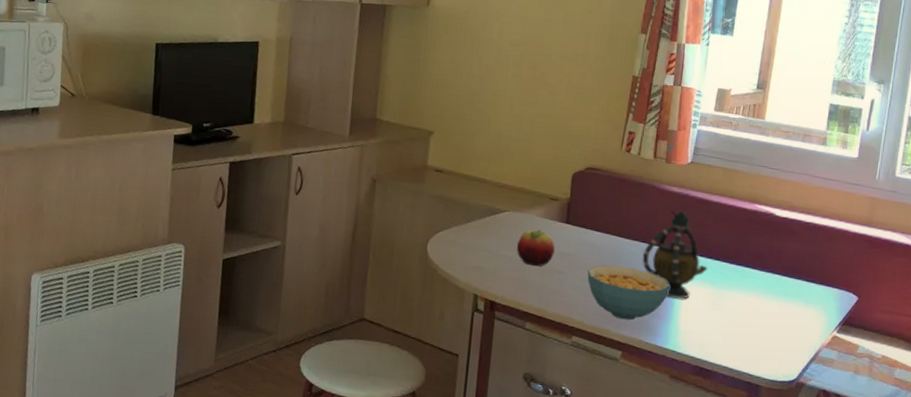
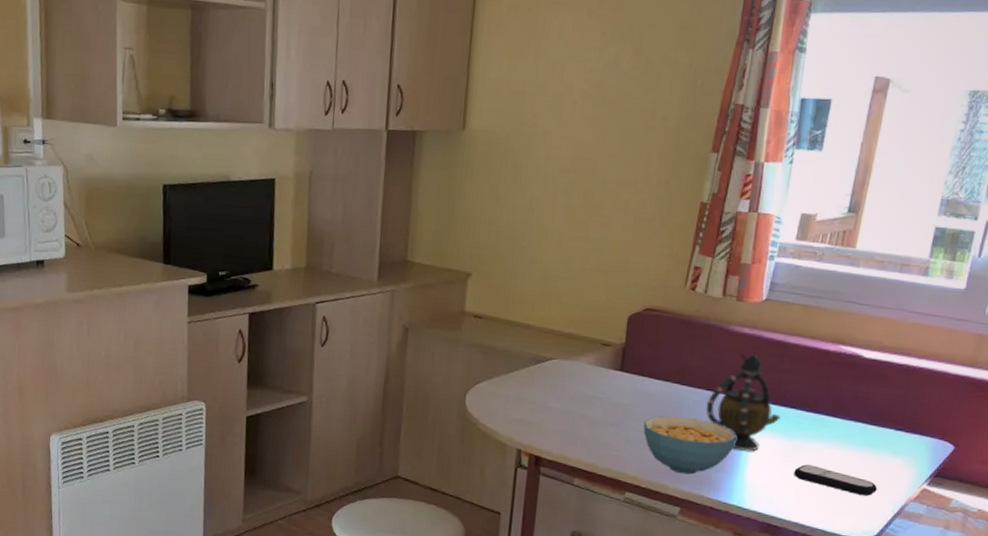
fruit: present [516,229,555,267] -> none [564,378,608,419]
remote control: none [721,312,794,342] -> present [794,464,878,496]

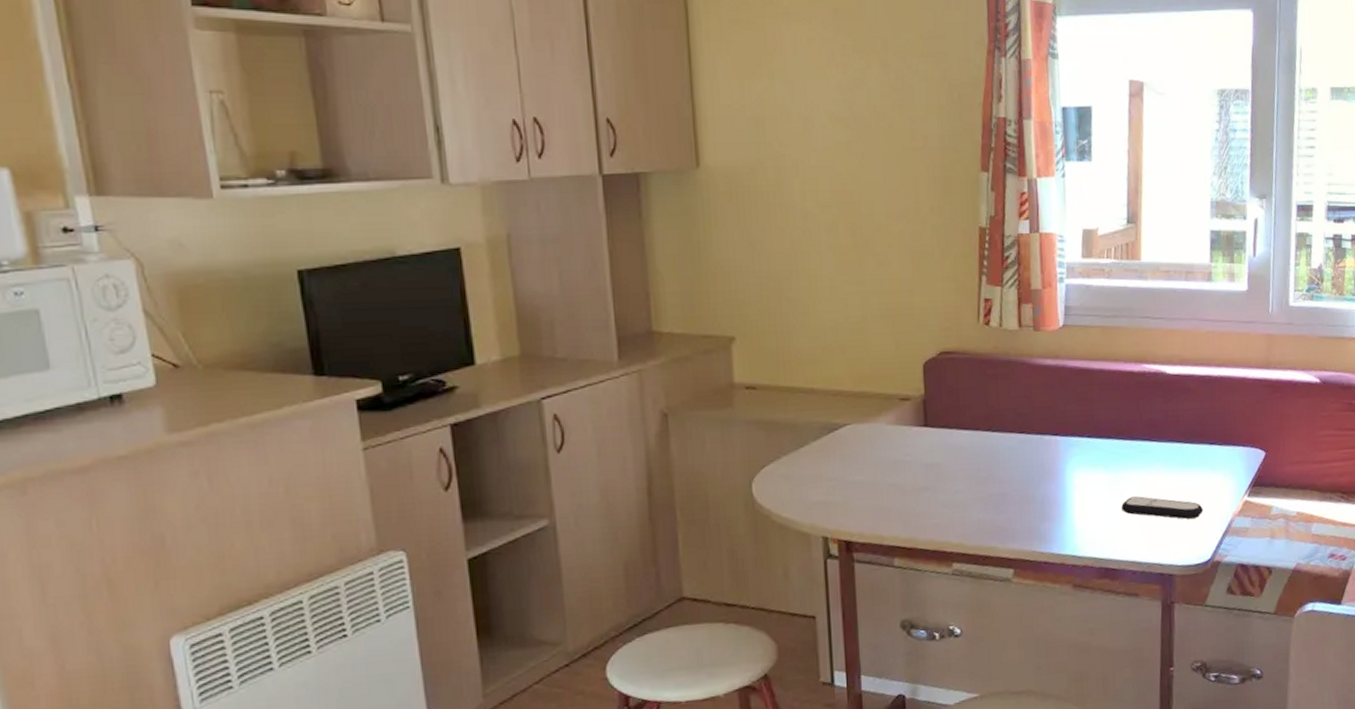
cereal bowl: present [643,416,736,475] -> none [960,467,1058,531]
teapot: present [706,354,781,452] -> none [1021,386,1099,494]

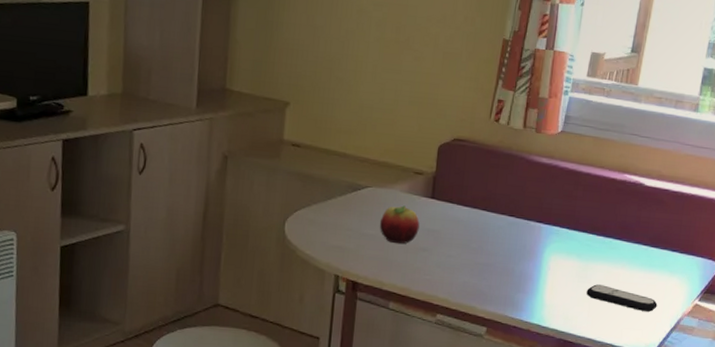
fruit: none [867,440,916,488] -> present [379,205,420,245]

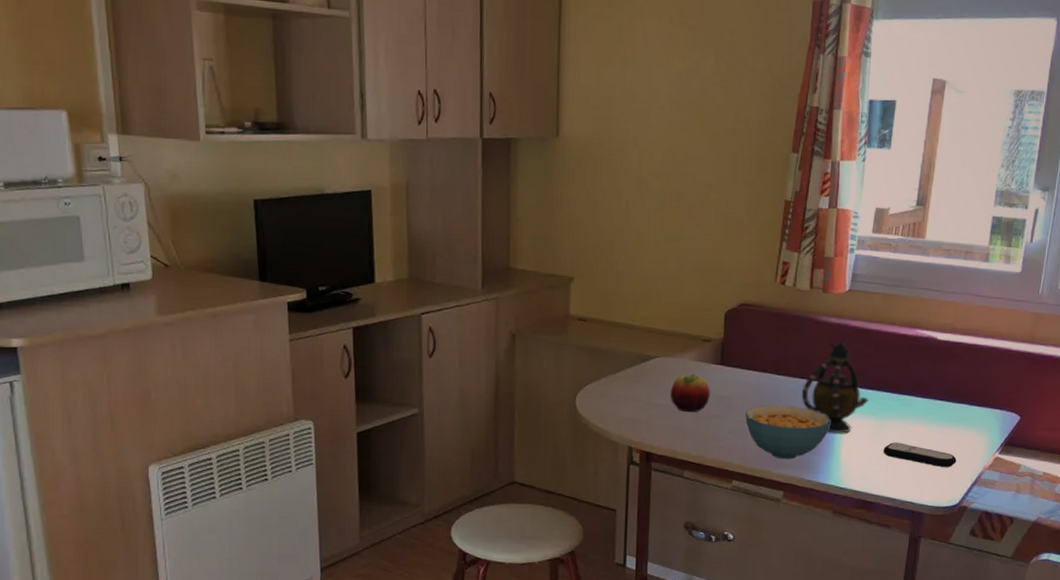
cereal bowl: none [453,241,536,296] -> present [745,405,830,460]
teapot: none [509,182,575,273] -> present [801,342,869,434]

